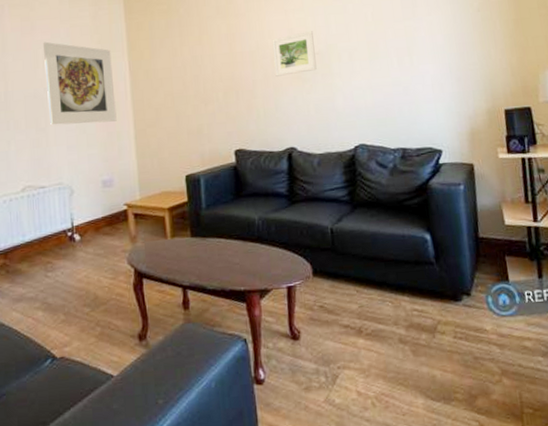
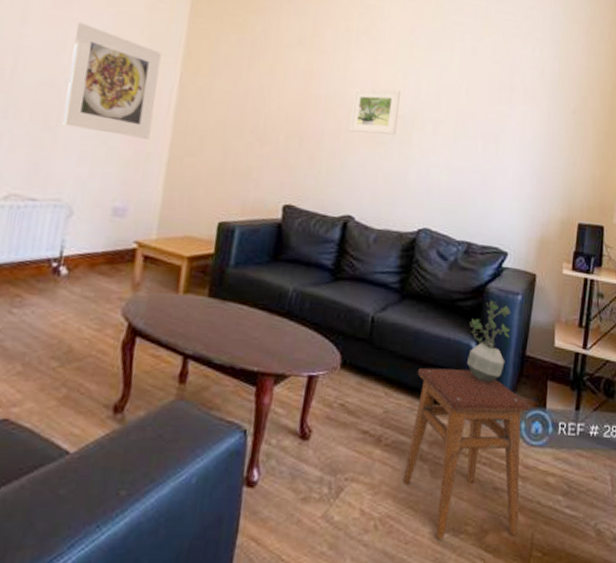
stool: none [381,258,505,409] -> present [402,367,530,540]
potted plant: none [419,194,461,267] -> present [467,300,511,383]

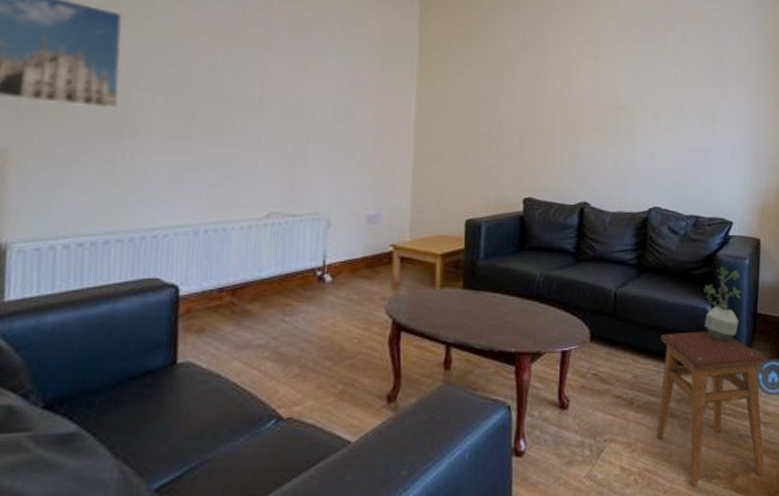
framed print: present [63,21,162,139] -> none [313,47,397,150]
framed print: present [349,88,400,135] -> none [577,82,621,125]

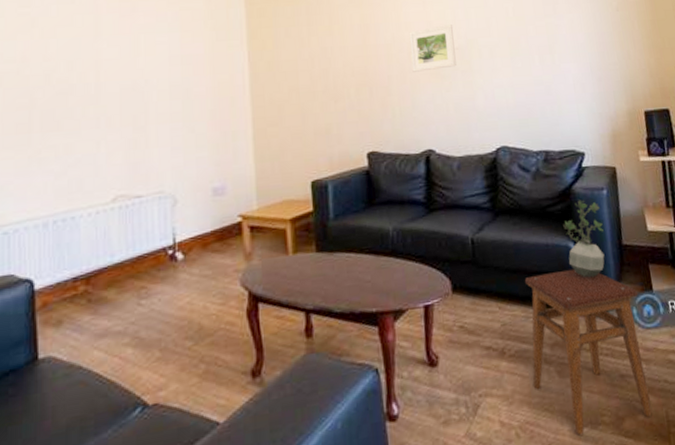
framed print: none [577,82,621,125] -> present [409,25,456,72]

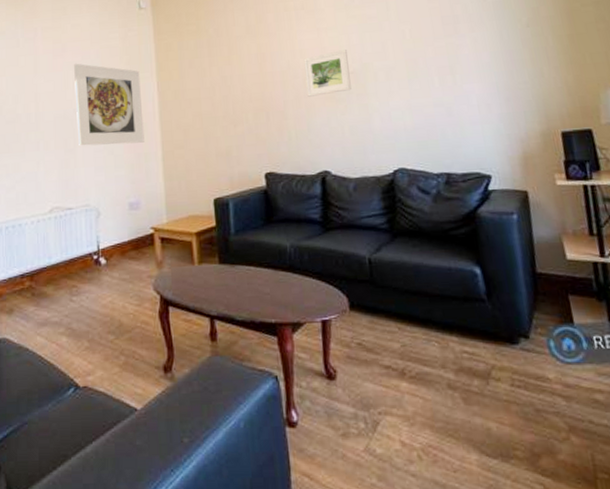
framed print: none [147,26,232,123] -> present [74,63,145,146]
stool: present [524,268,652,436] -> none [425,294,574,466]
potted plant: present [563,200,605,278] -> none [467,224,516,305]

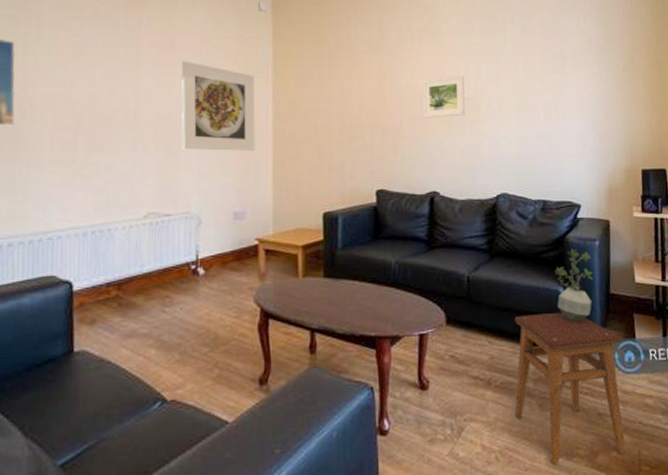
stool: none [425,294,574,466] -> present [514,312,625,464]
potted plant: none [467,224,516,305] -> present [555,248,593,322]

